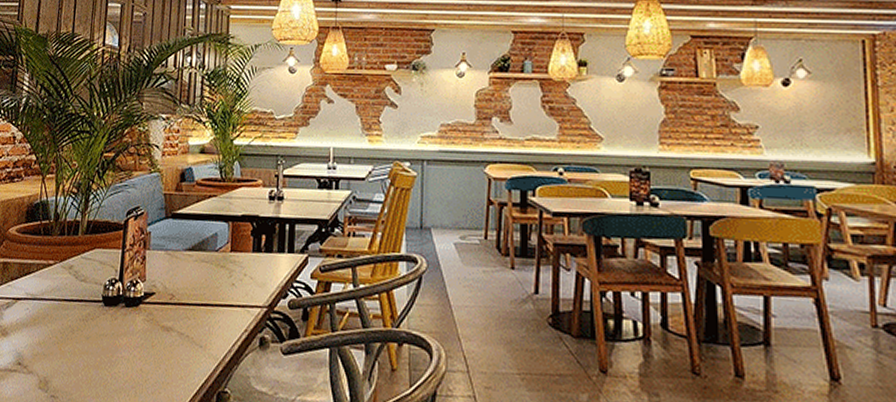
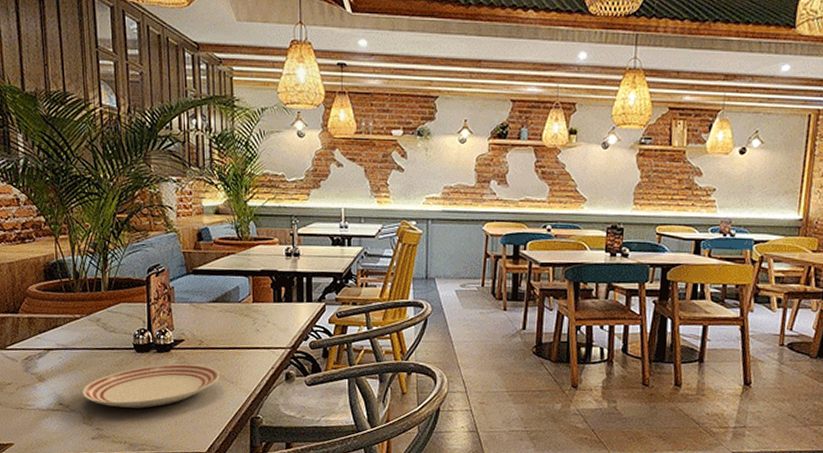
dinner plate: none [42,320,189,374] -> present [81,363,220,409]

